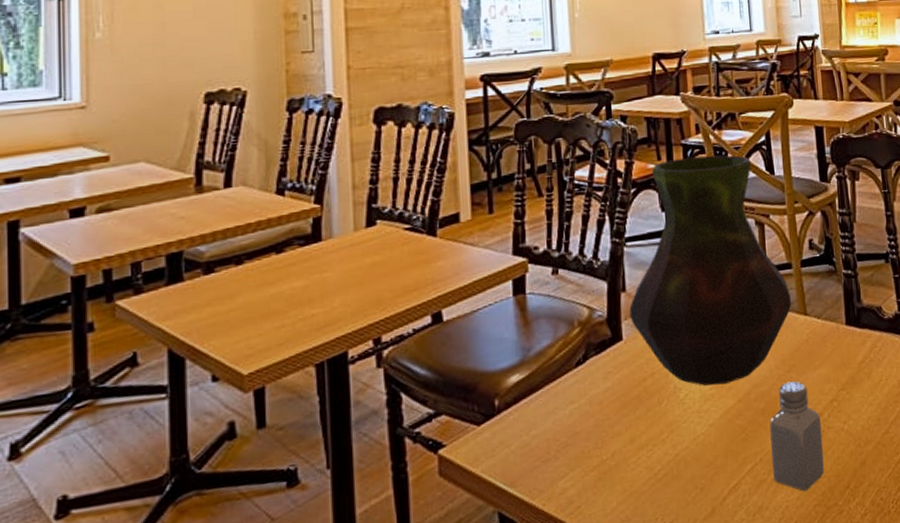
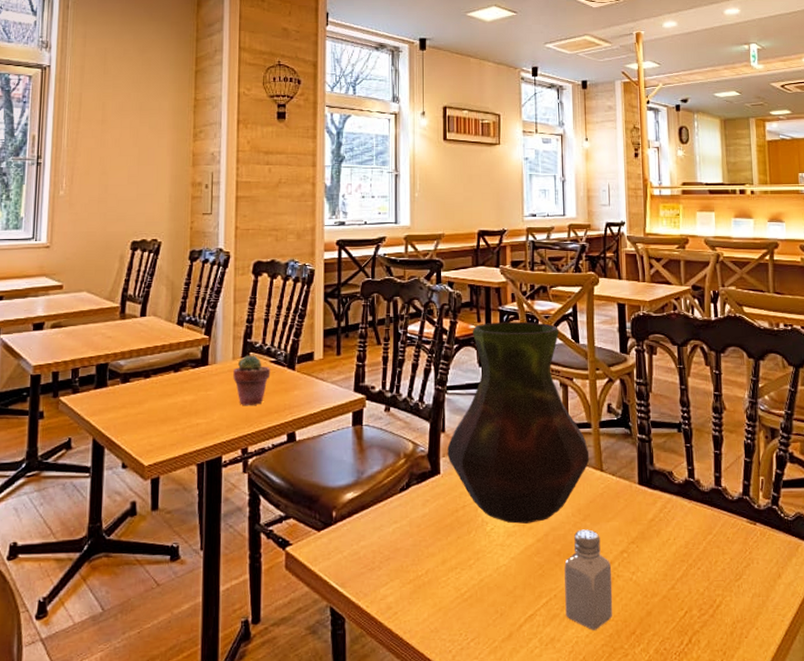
potted succulent: none [356,223,405,287] -> present [233,355,271,406]

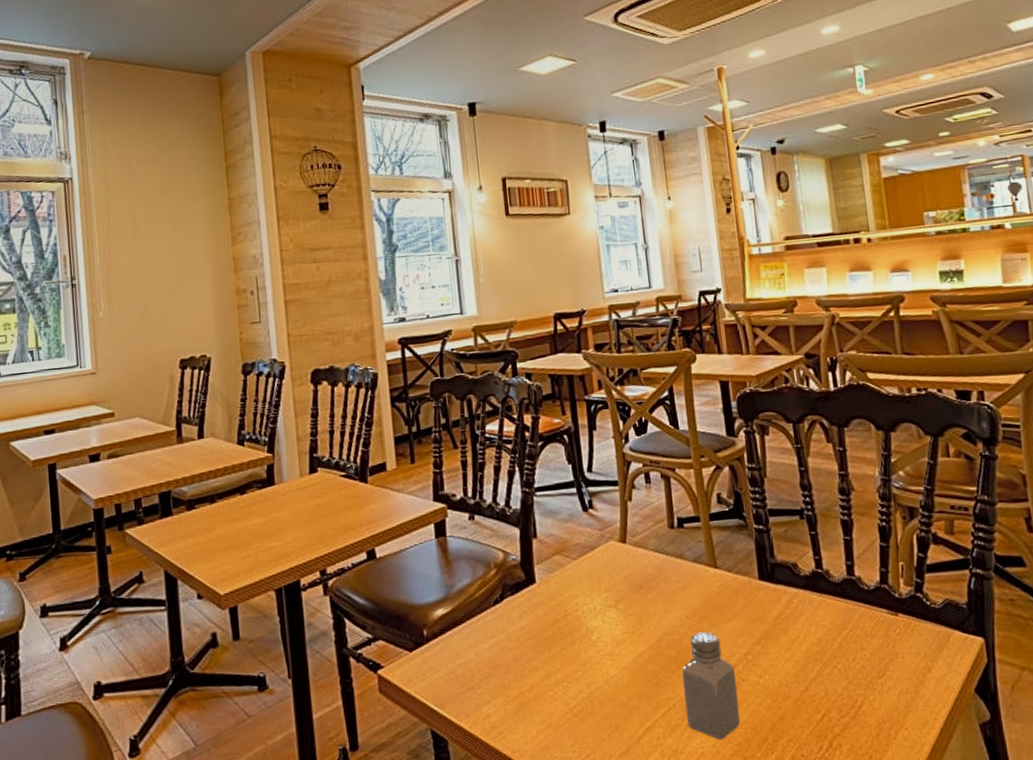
potted succulent: present [233,355,271,406] -> none [302,470,342,526]
vase: present [447,321,590,524] -> none [541,410,701,631]

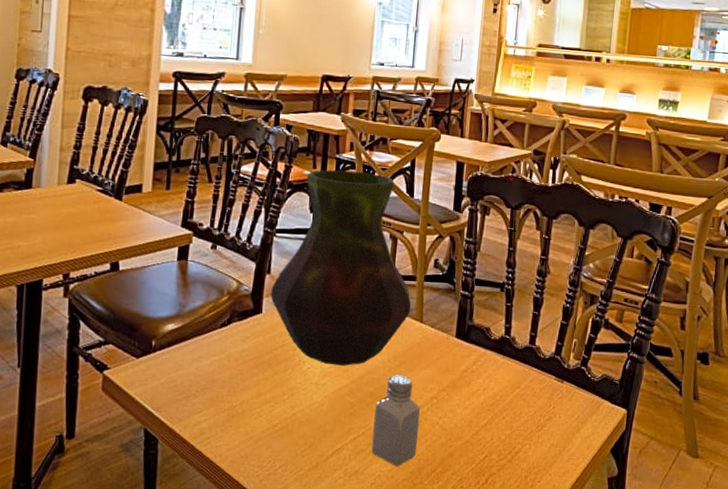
vase: none [541,410,701,631] -> present [271,170,412,366]

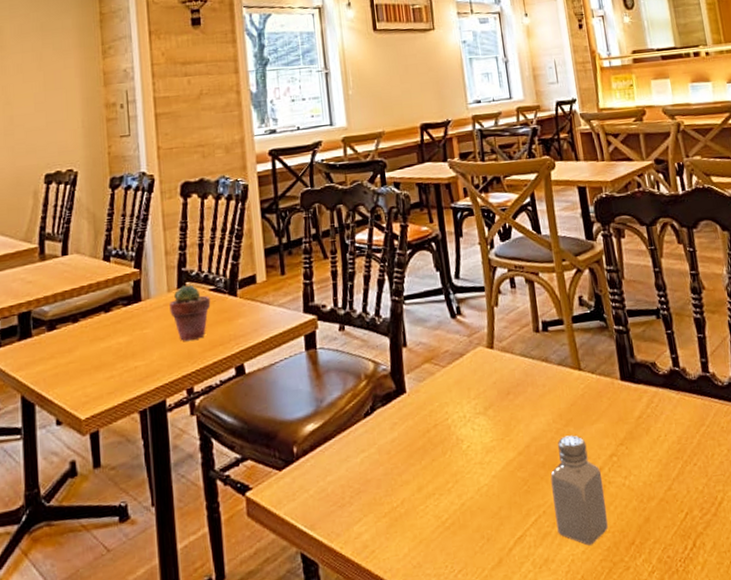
potted succulent: none [57,182,97,233] -> present [169,284,211,342]
vase: present [271,170,412,366] -> none [411,216,566,438]

